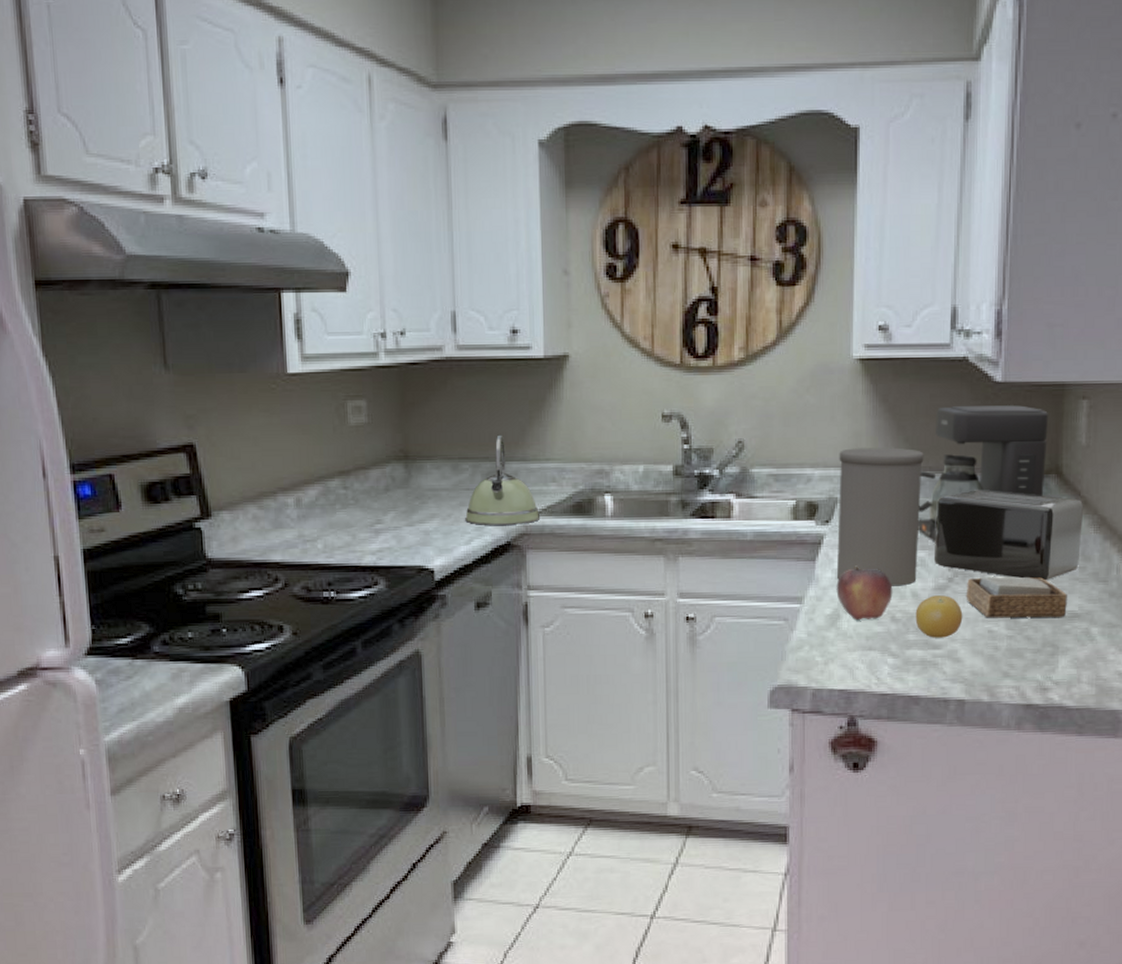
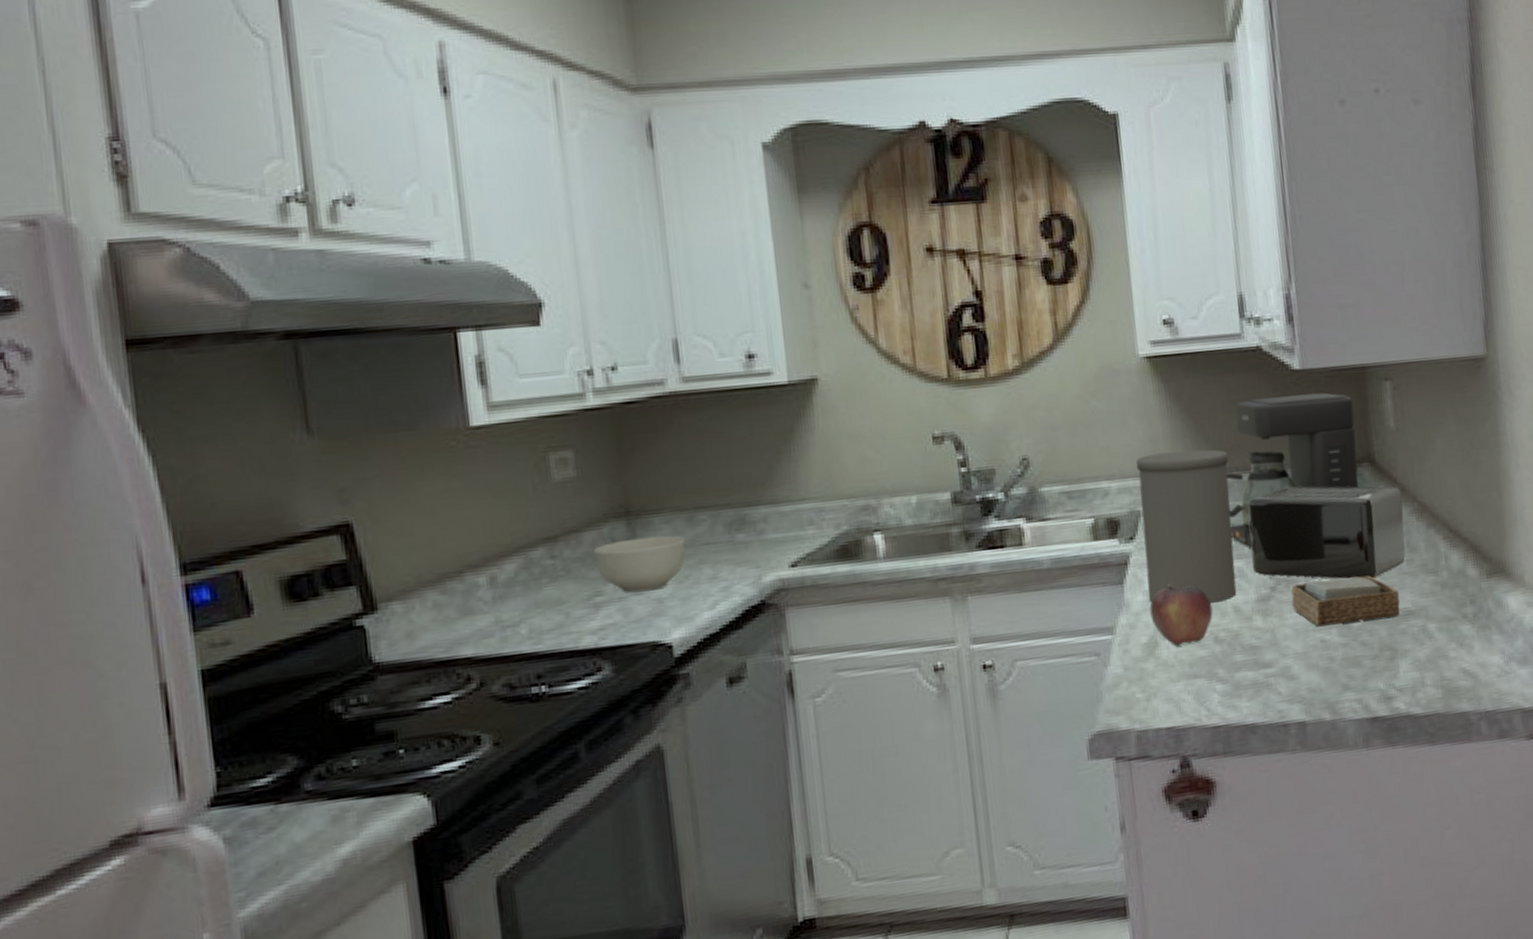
bowl: none [376,478,450,524] -> present [592,535,686,593]
kettle: present [465,434,541,525] -> none [707,476,799,585]
fruit: present [915,595,963,638] -> none [1240,606,1292,656]

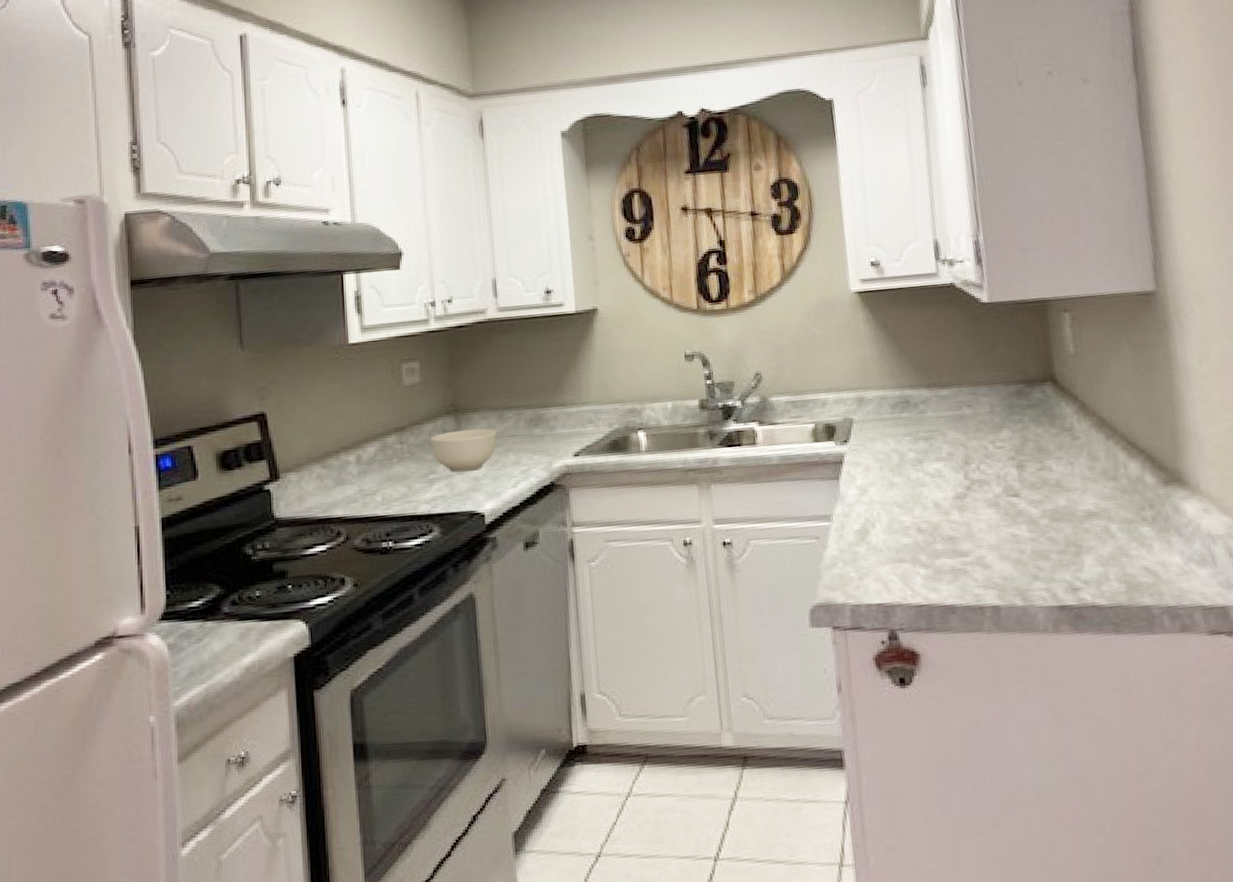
canister: present [1135,449,1237,603] -> none [849,368,936,498]
fruit: present [1149,584,1213,646] -> none [861,481,916,534]
coffee maker: present [1226,392,1359,548] -> none [926,322,1043,453]
toaster: present [1248,486,1406,579] -> none [945,401,1087,483]
napkin holder: present [1291,575,1400,627] -> none [984,479,1084,523]

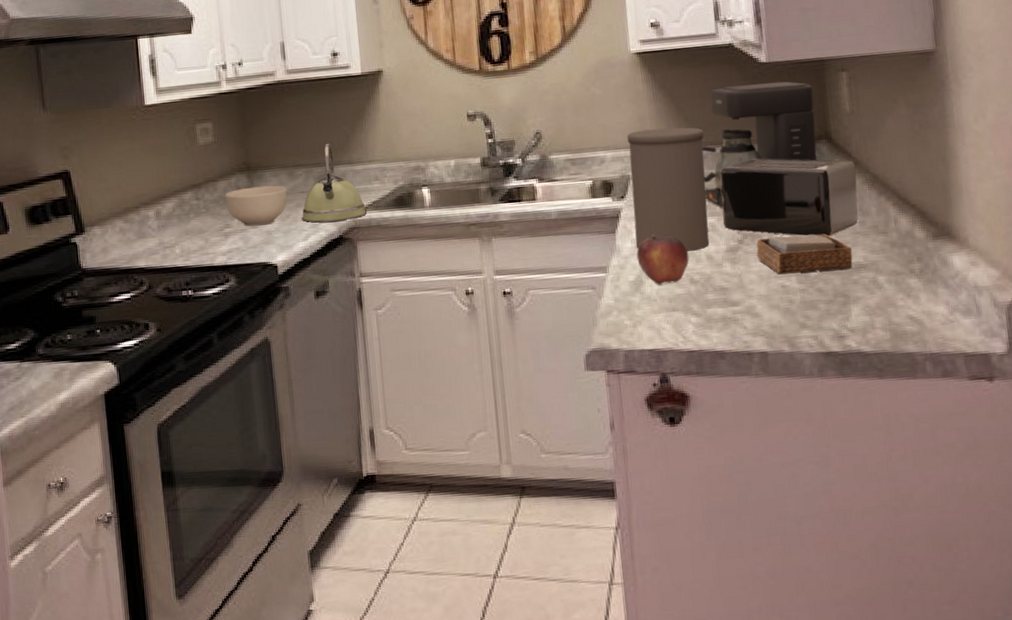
kettle: none [511,384,581,468] -> present [302,143,368,223]
canister: none [849,368,936,498] -> present [627,127,710,251]
fruit: none [861,481,916,534] -> present [636,235,689,285]
coffee maker: none [926,322,1043,453] -> present [702,81,817,208]
toaster: none [945,401,1087,483] -> present [720,158,859,237]
napkin holder: none [984,479,1084,523] -> present [756,233,853,274]

